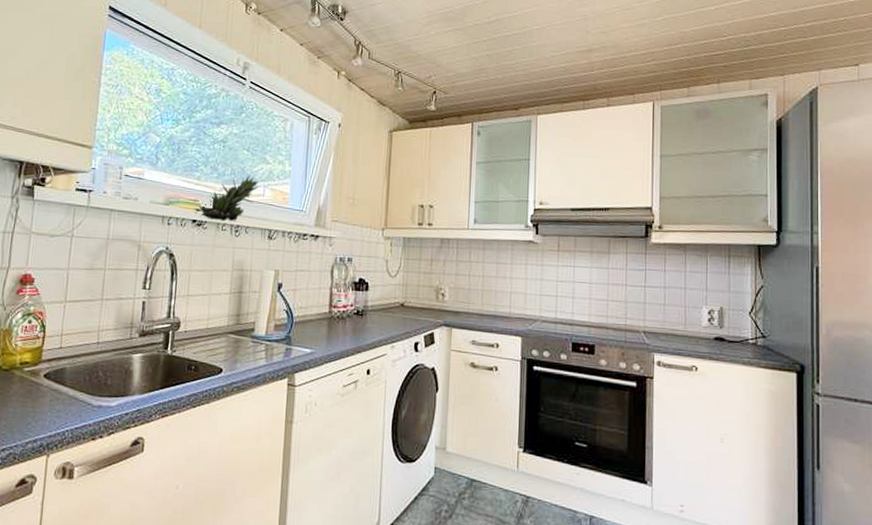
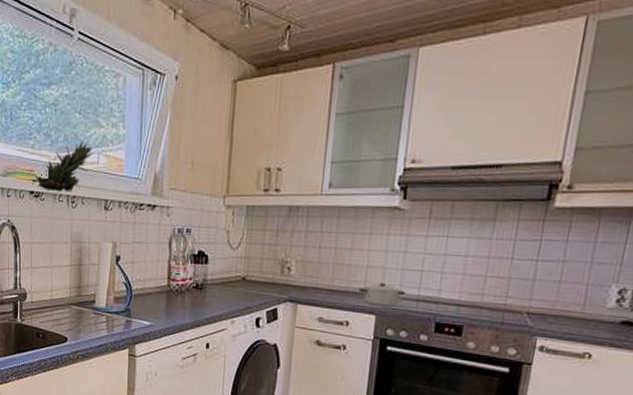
cooking pot: none [505,308,545,329] -> present [359,283,406,307]

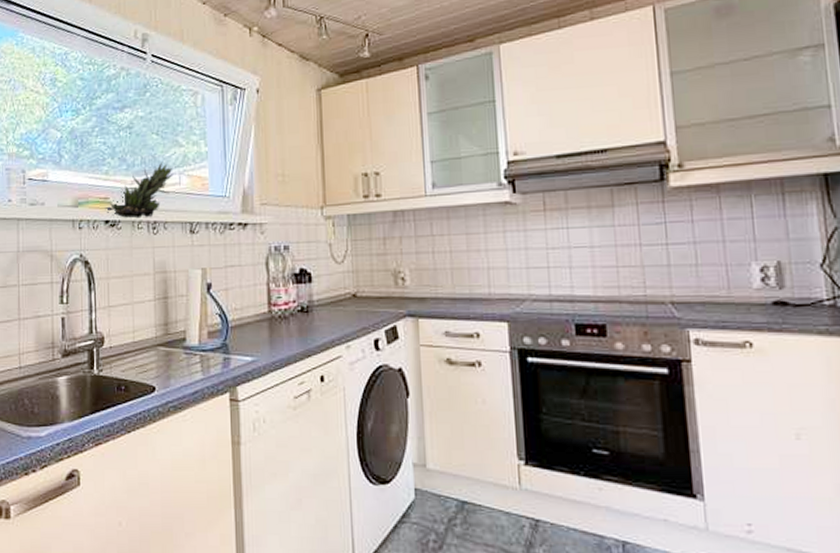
cooking pot: present [359,283,406,307] -> none [484,285,536,311]

